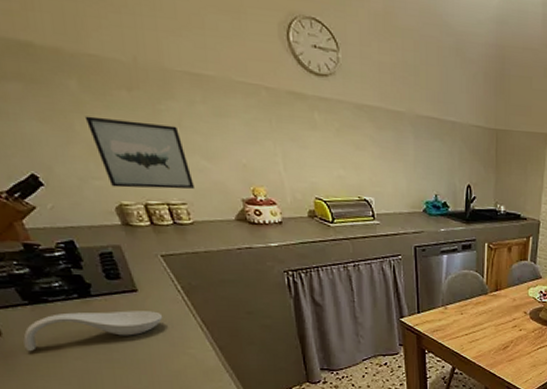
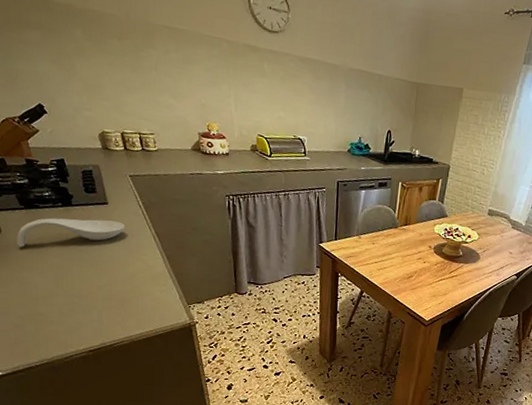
wall art: present [84,116,194,189] -> none [84,59,161,122]

